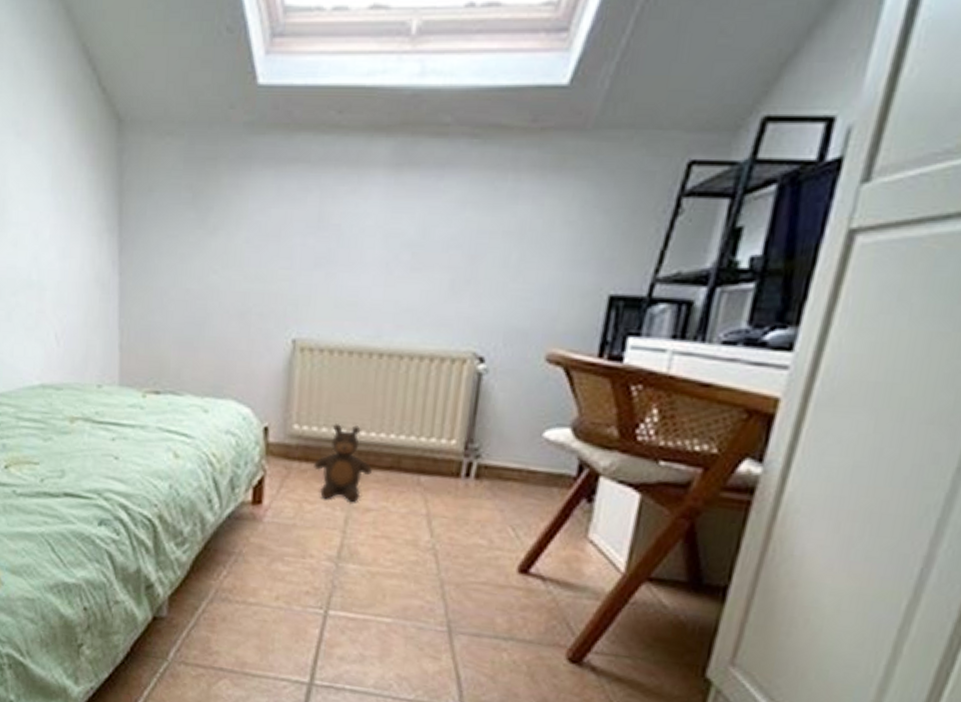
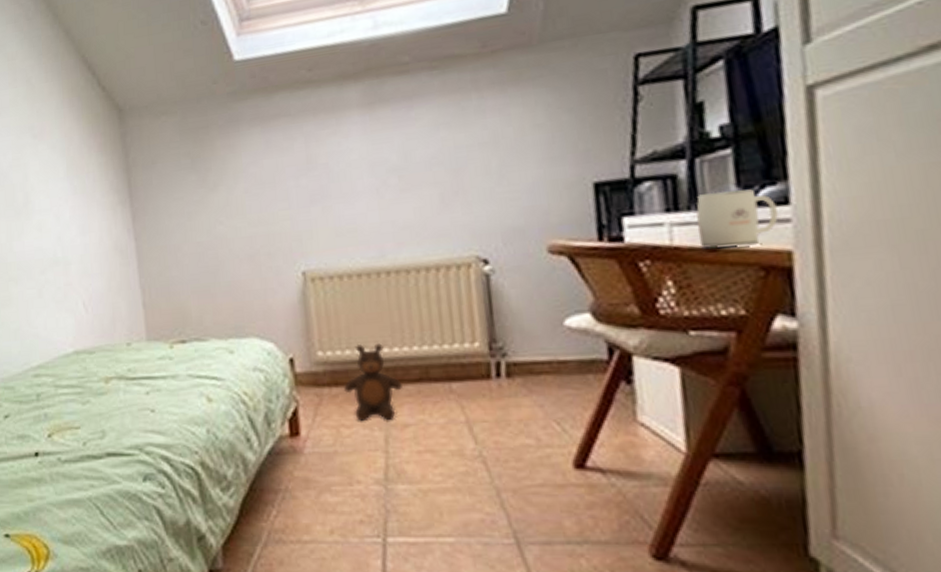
mug: none [694,325,780,387] -> present [696,189,778,249]

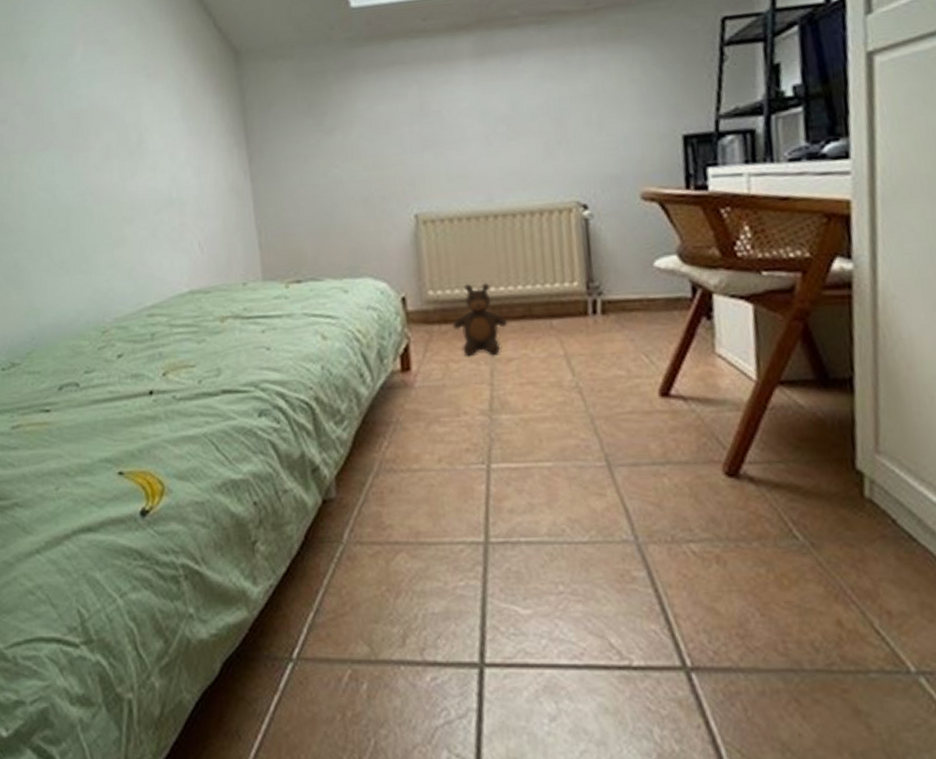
mug: present [696,189,778,249] -> none [771,144,840,197]

